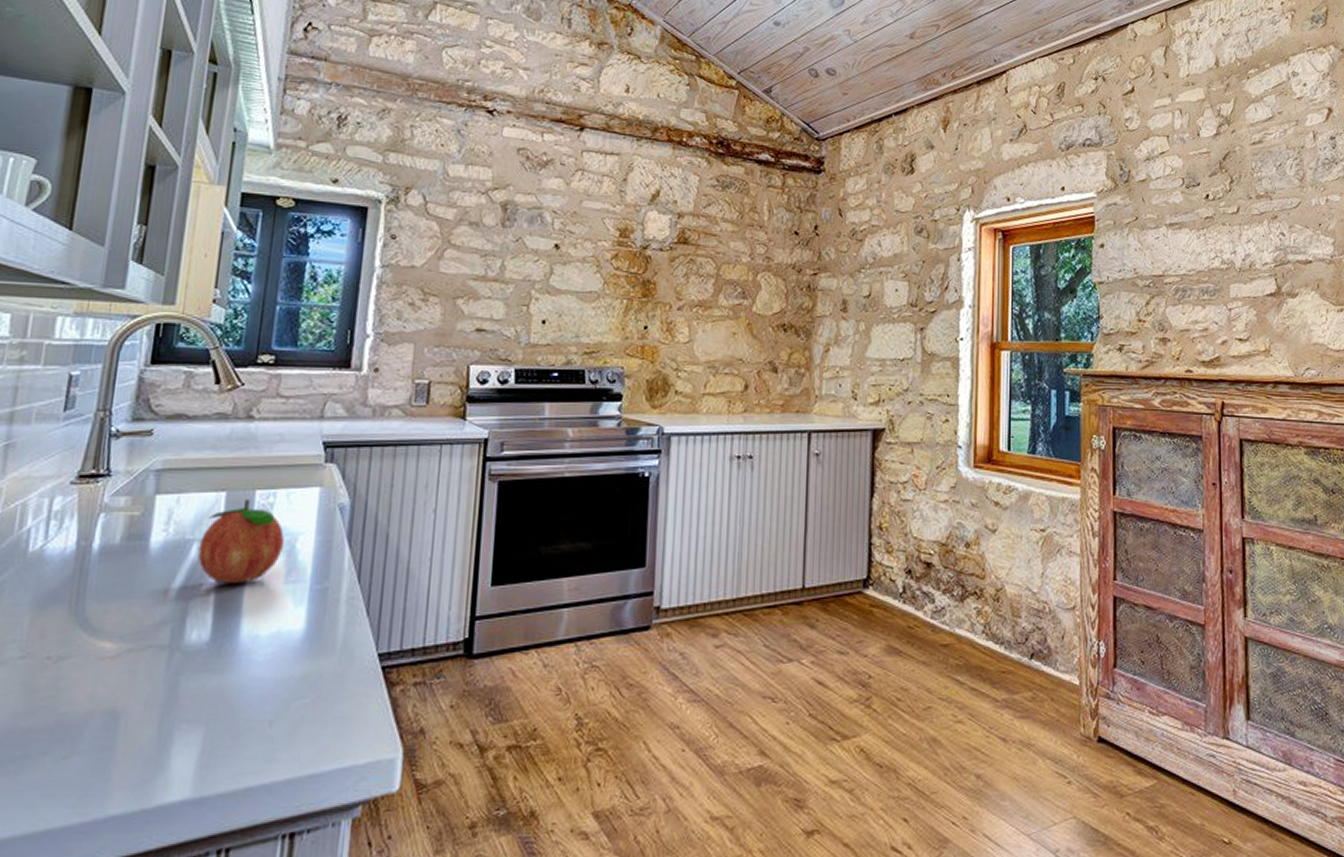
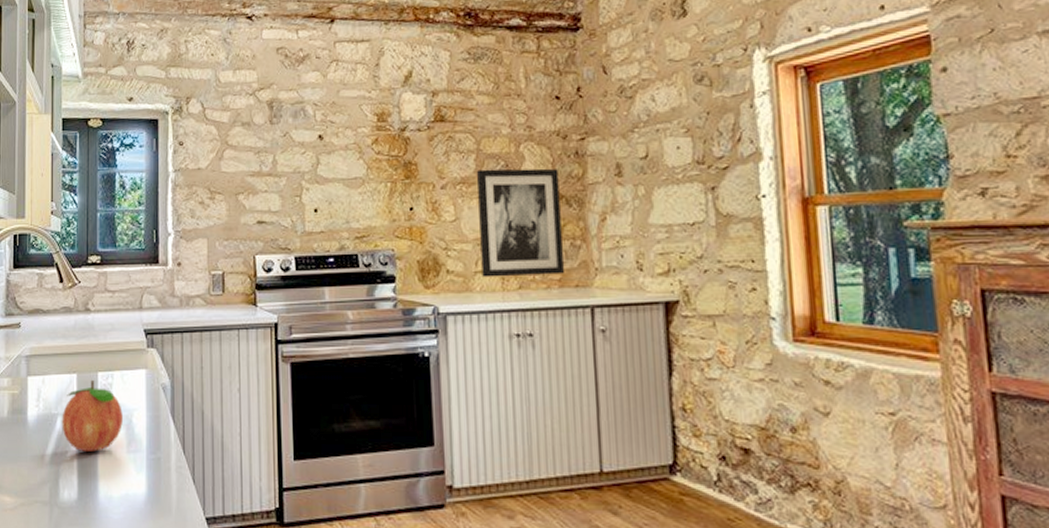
wall art: none [710,294,791,400] -> present [476,168,564,278]

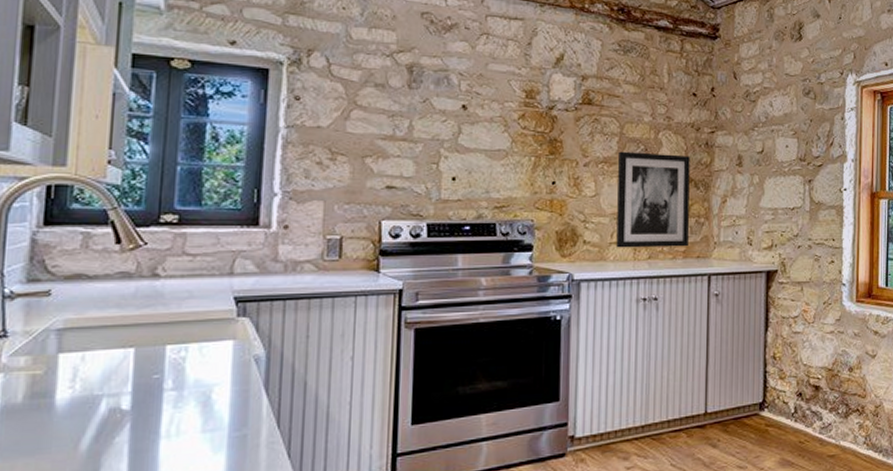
fruit: present [62,380,123,451] -> none [108,355,198,435]

